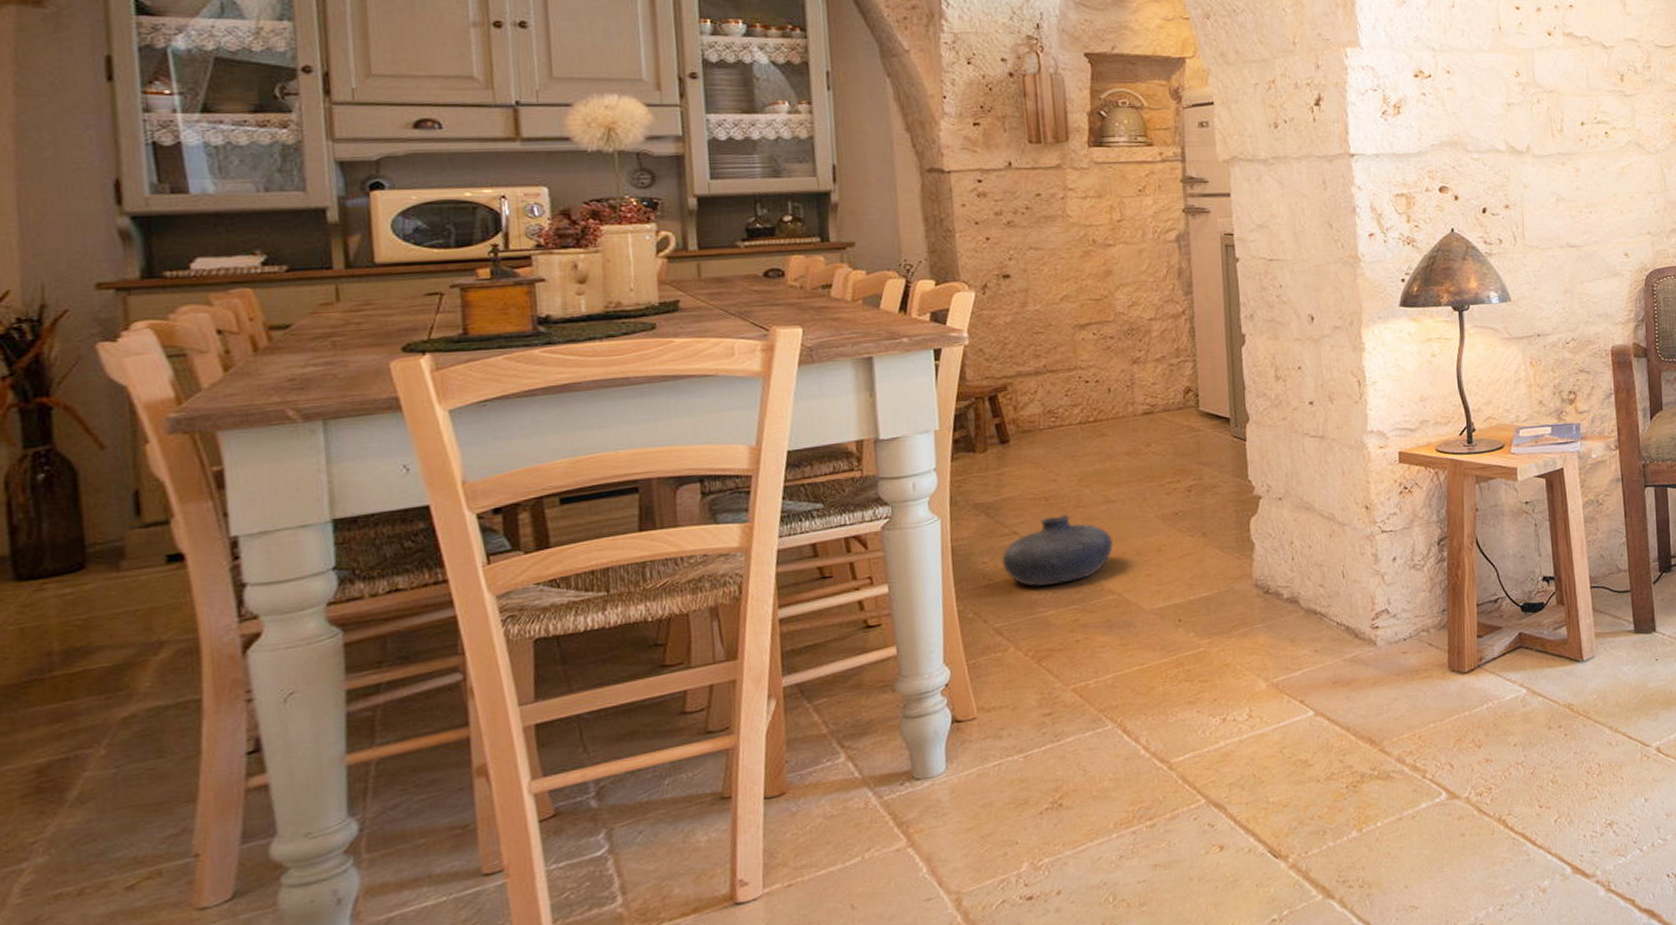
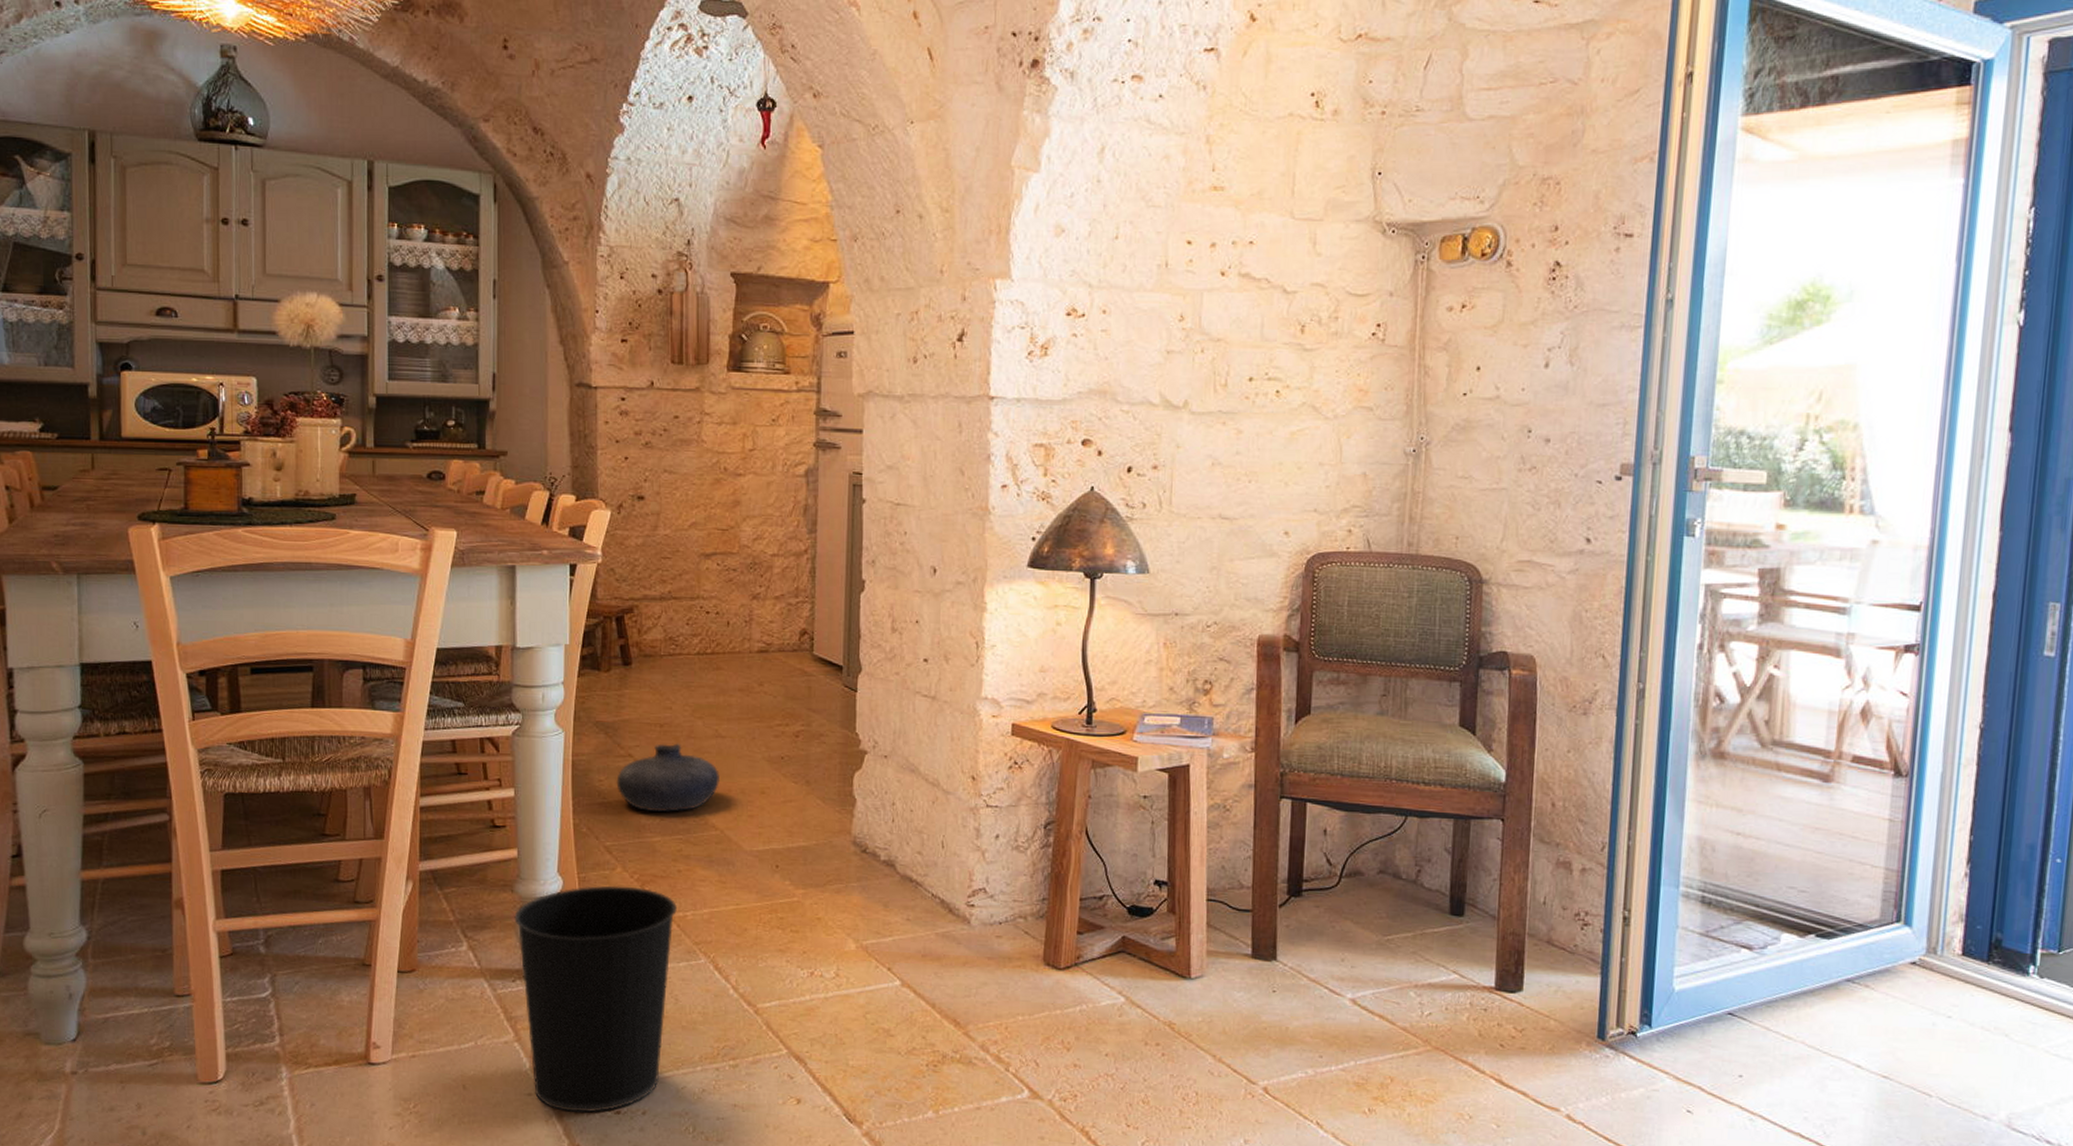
wastebasket: none [897,663,1078,909] -> present [514,885,677,1113]

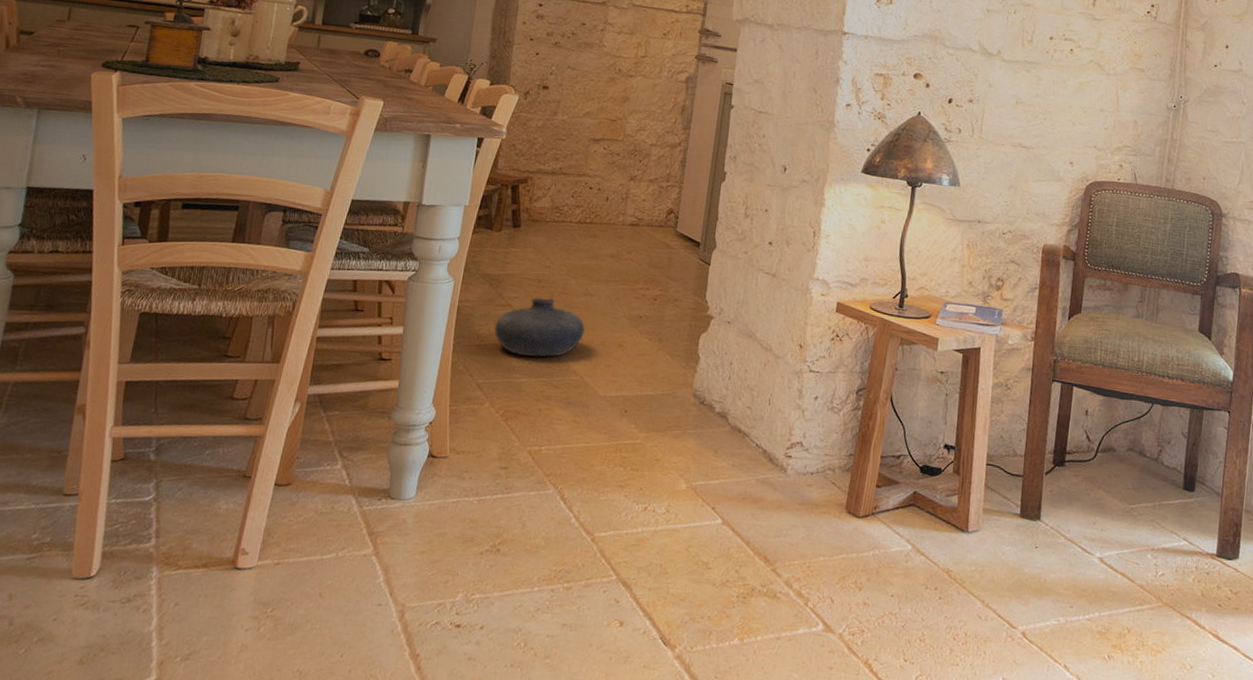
wastebasket: present [514,885,677,1113] -> none [384,418,534,625]

